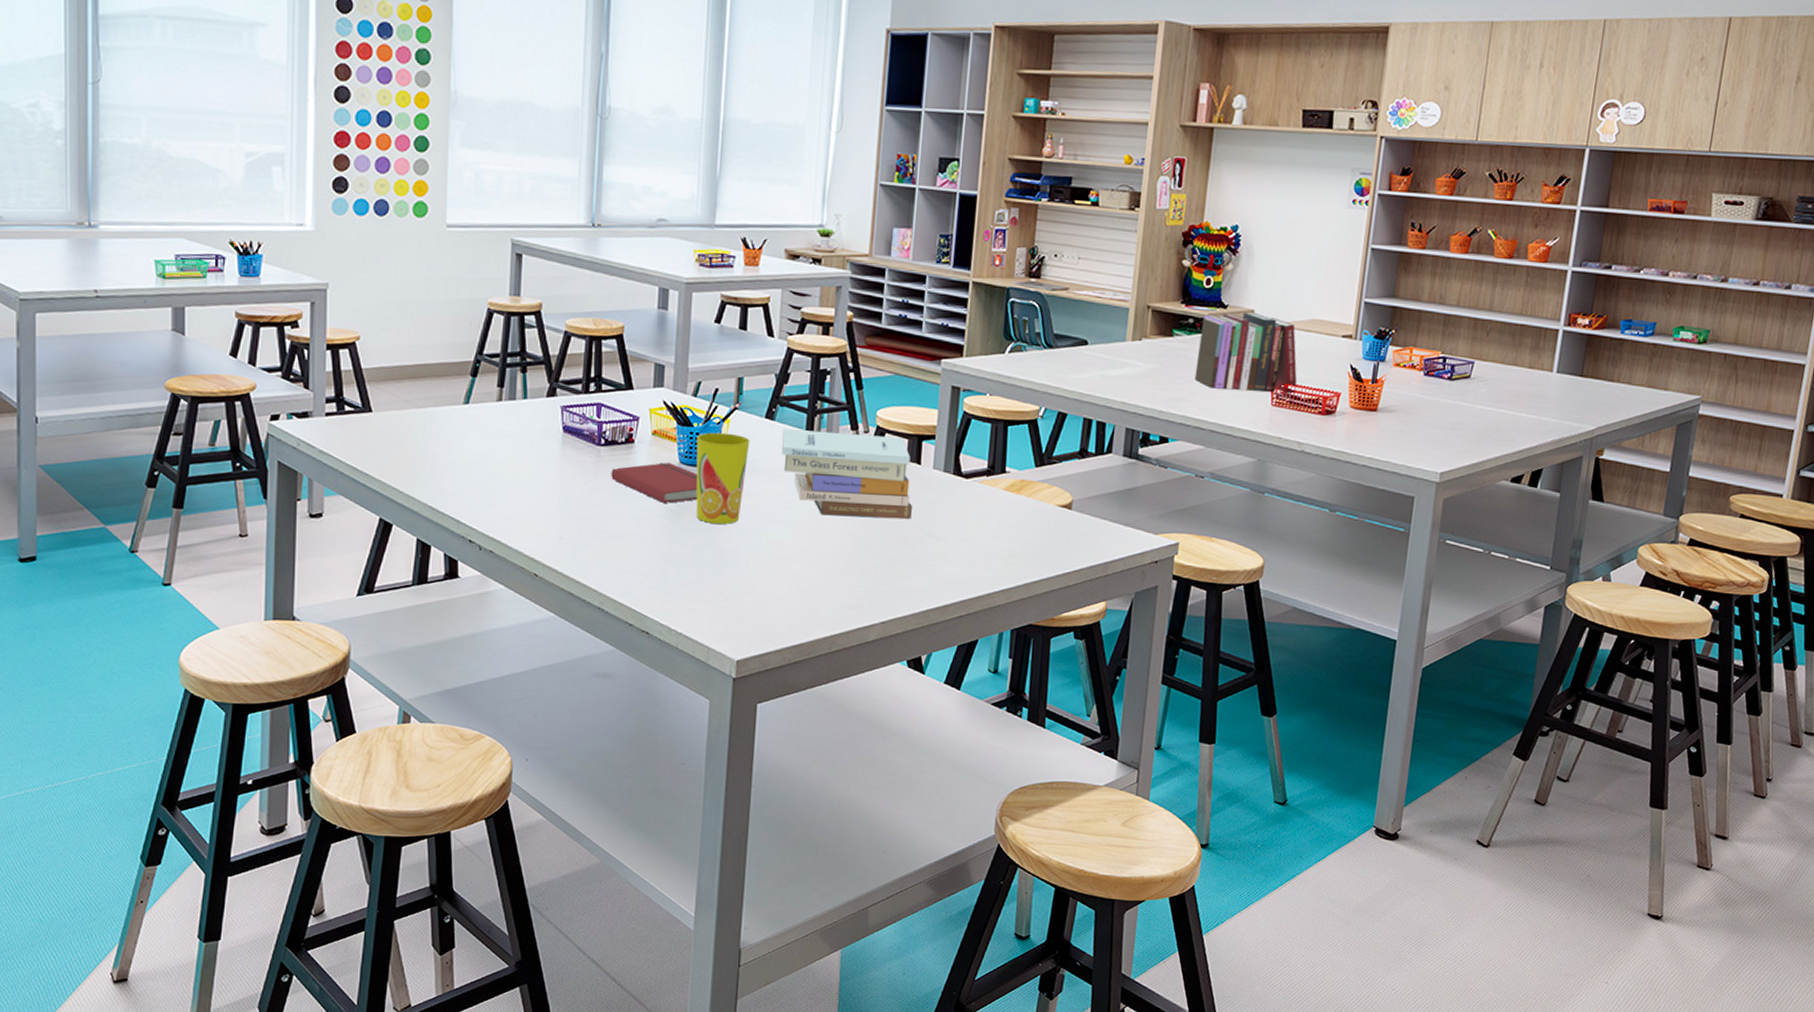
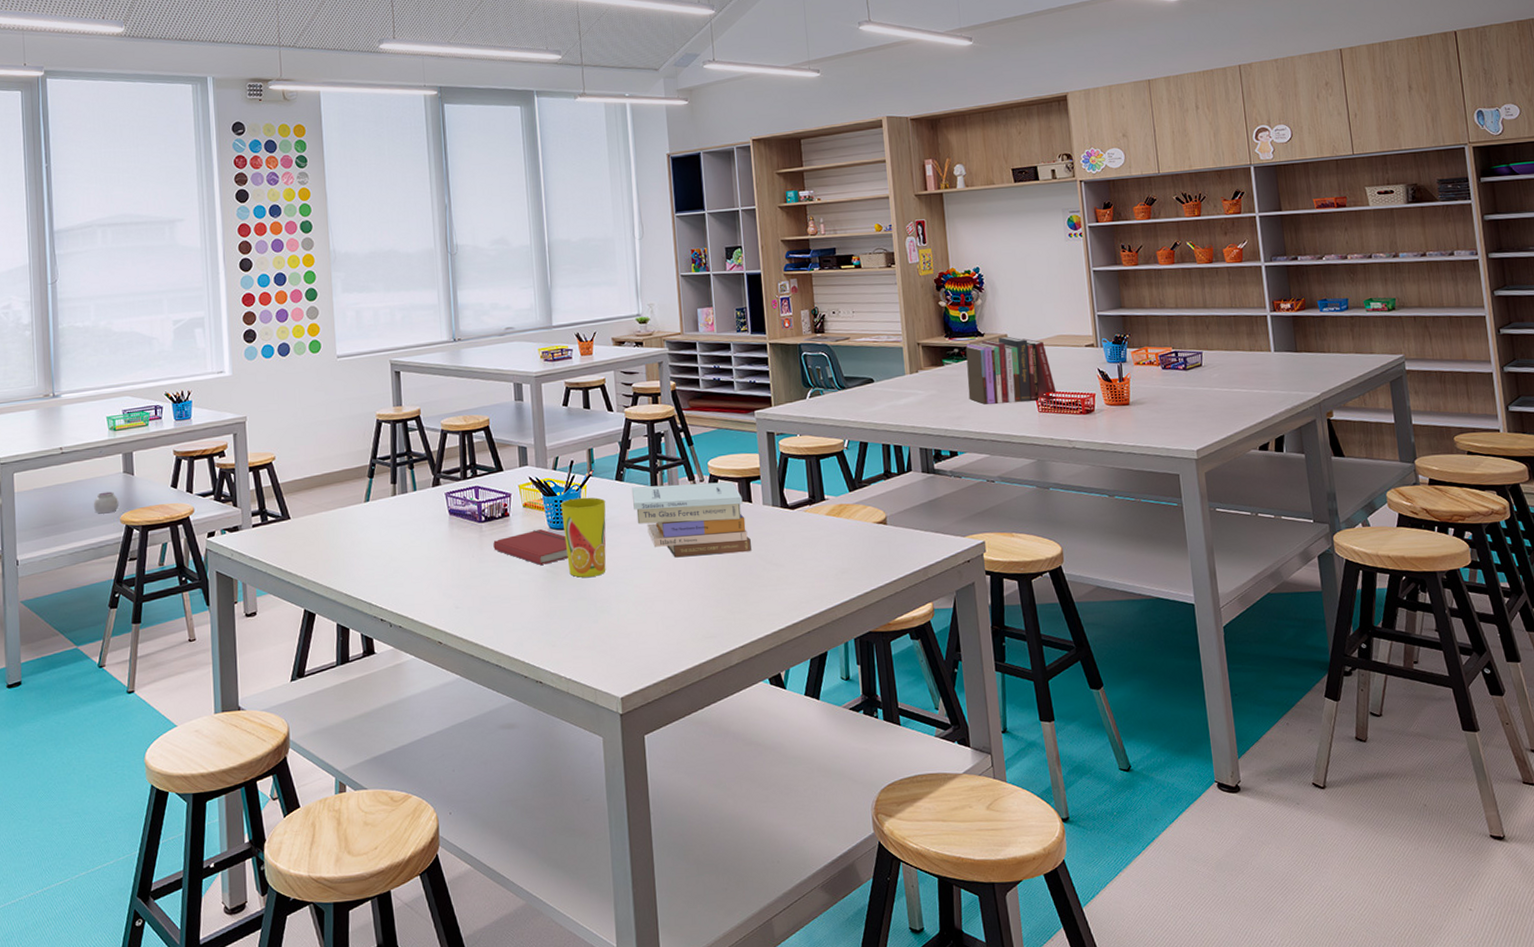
jar: none [132,350,165,377] -> present [93,491,119,514]

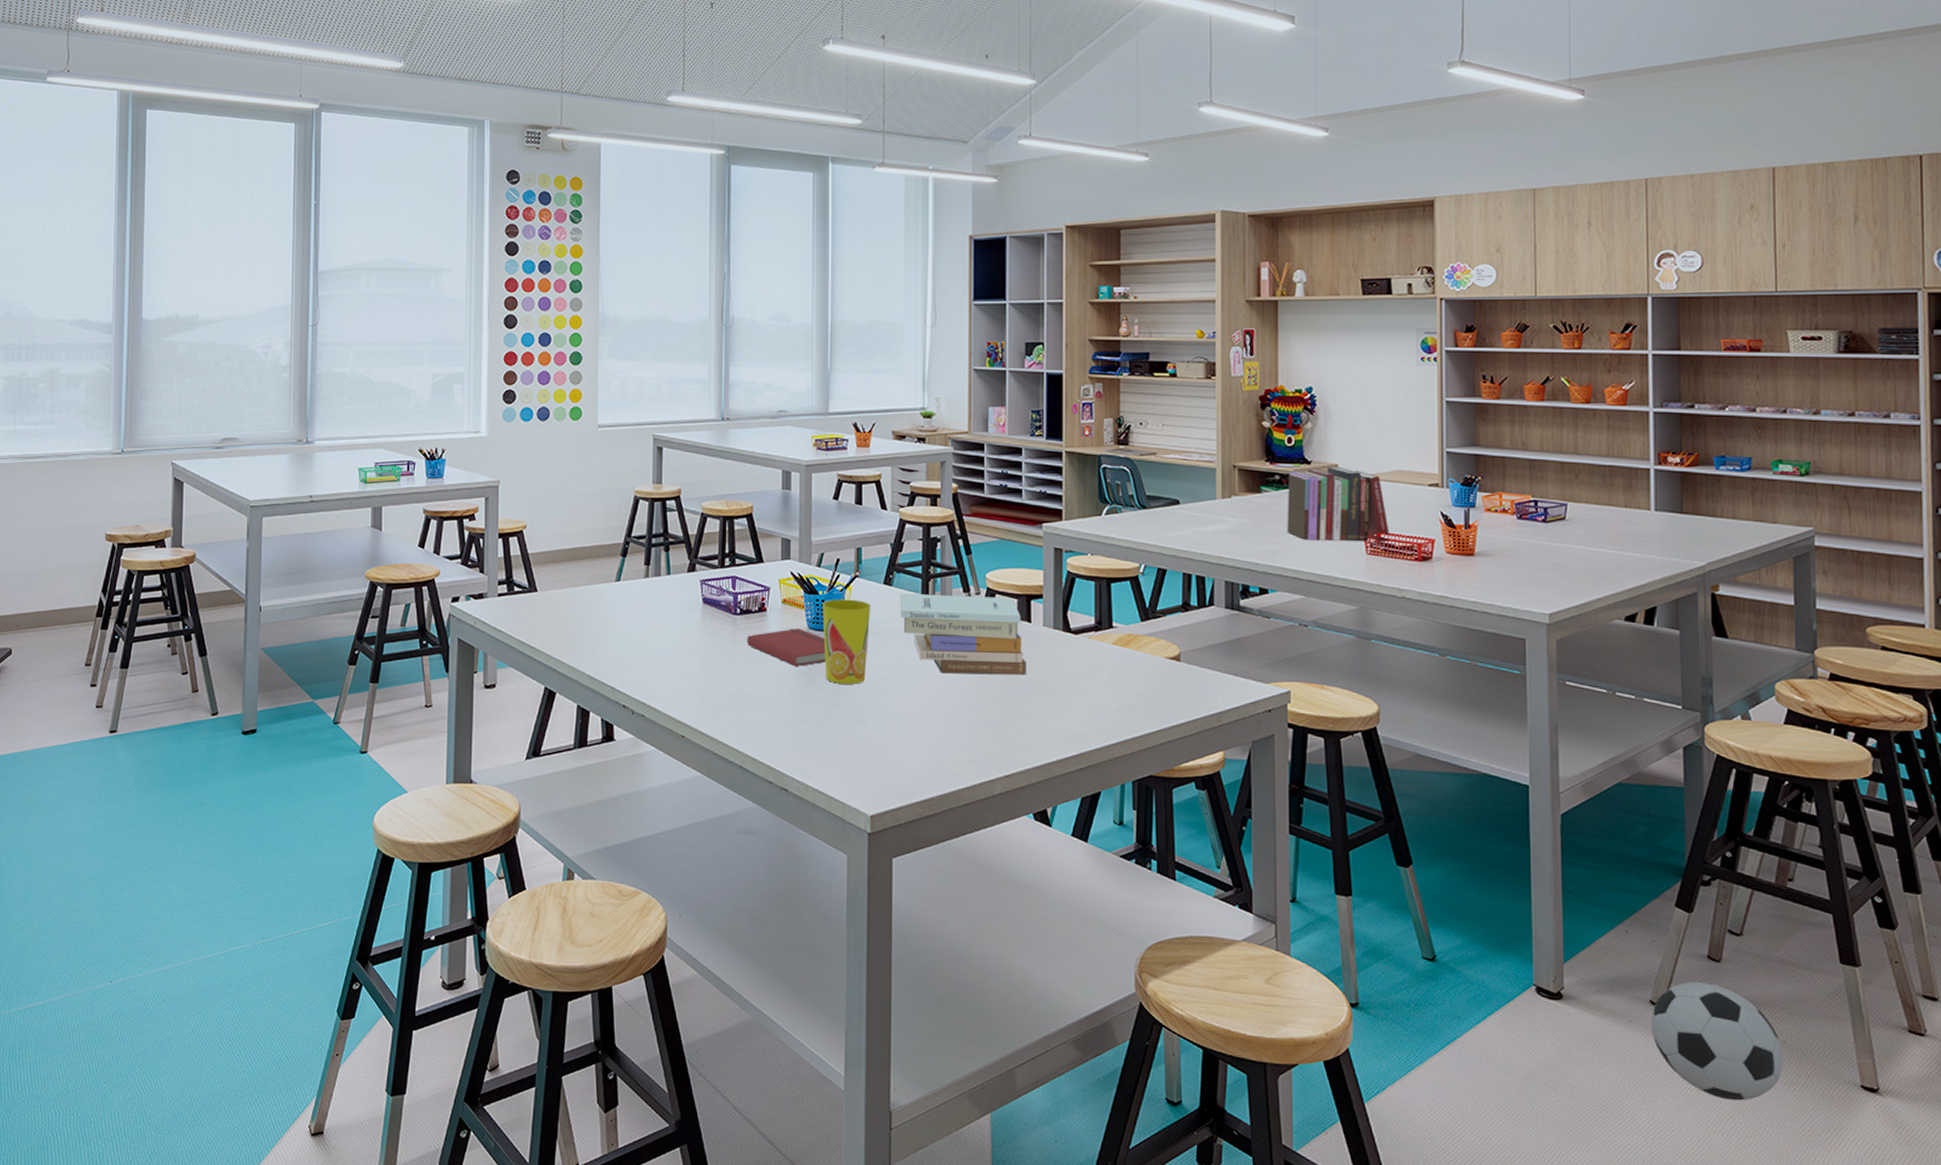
jar: present [93,491,119,514] -> none [339,545,365,568]
soccer ball: none [1314,761,1427,863] -> present [1650,982,1783,1101]

